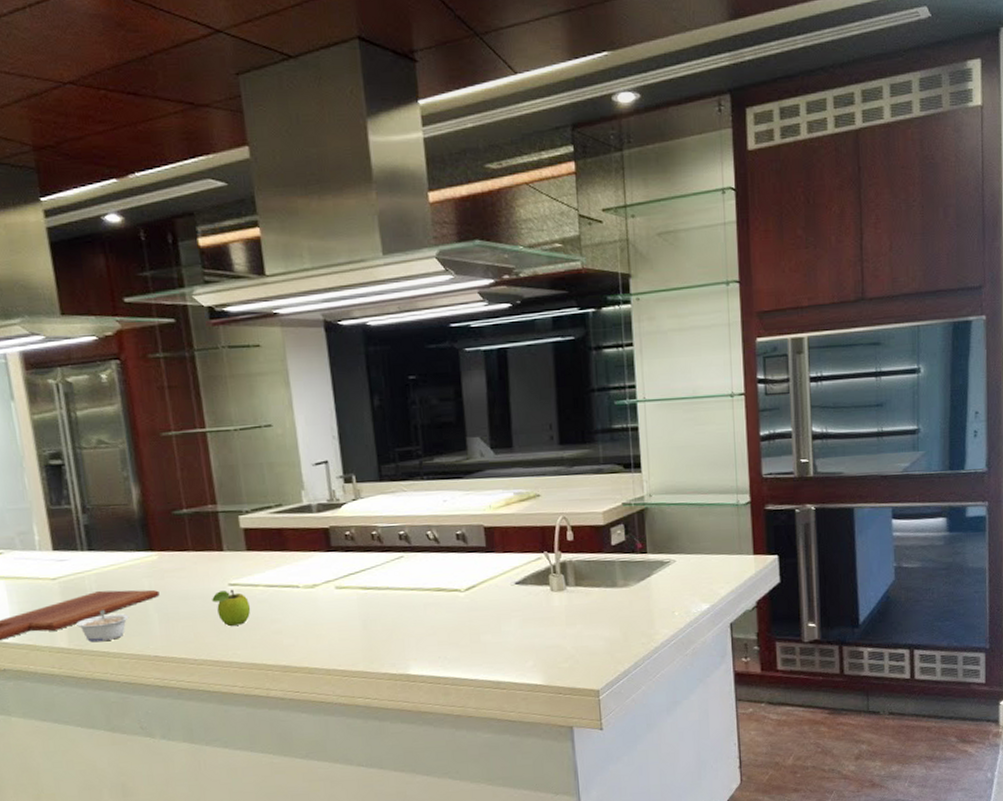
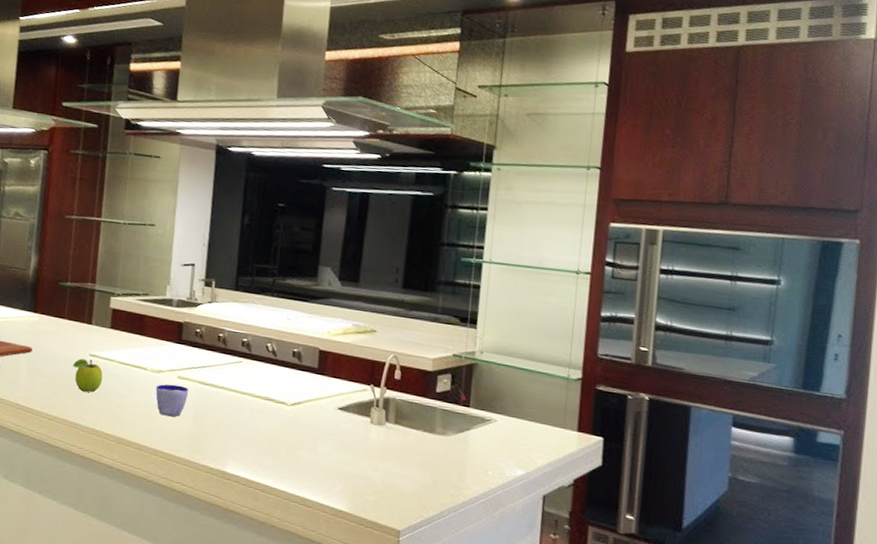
cup: none [311,596,352,632] -> present [152,384,189,417]

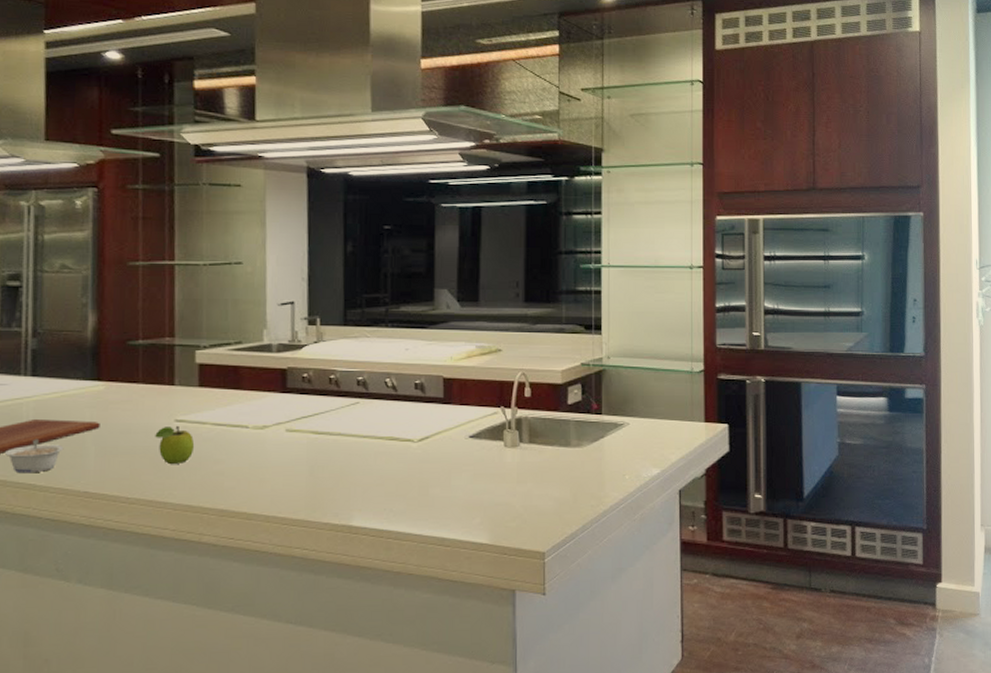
cup: present [152,384,189,417] -> none [257,439,301,476]

